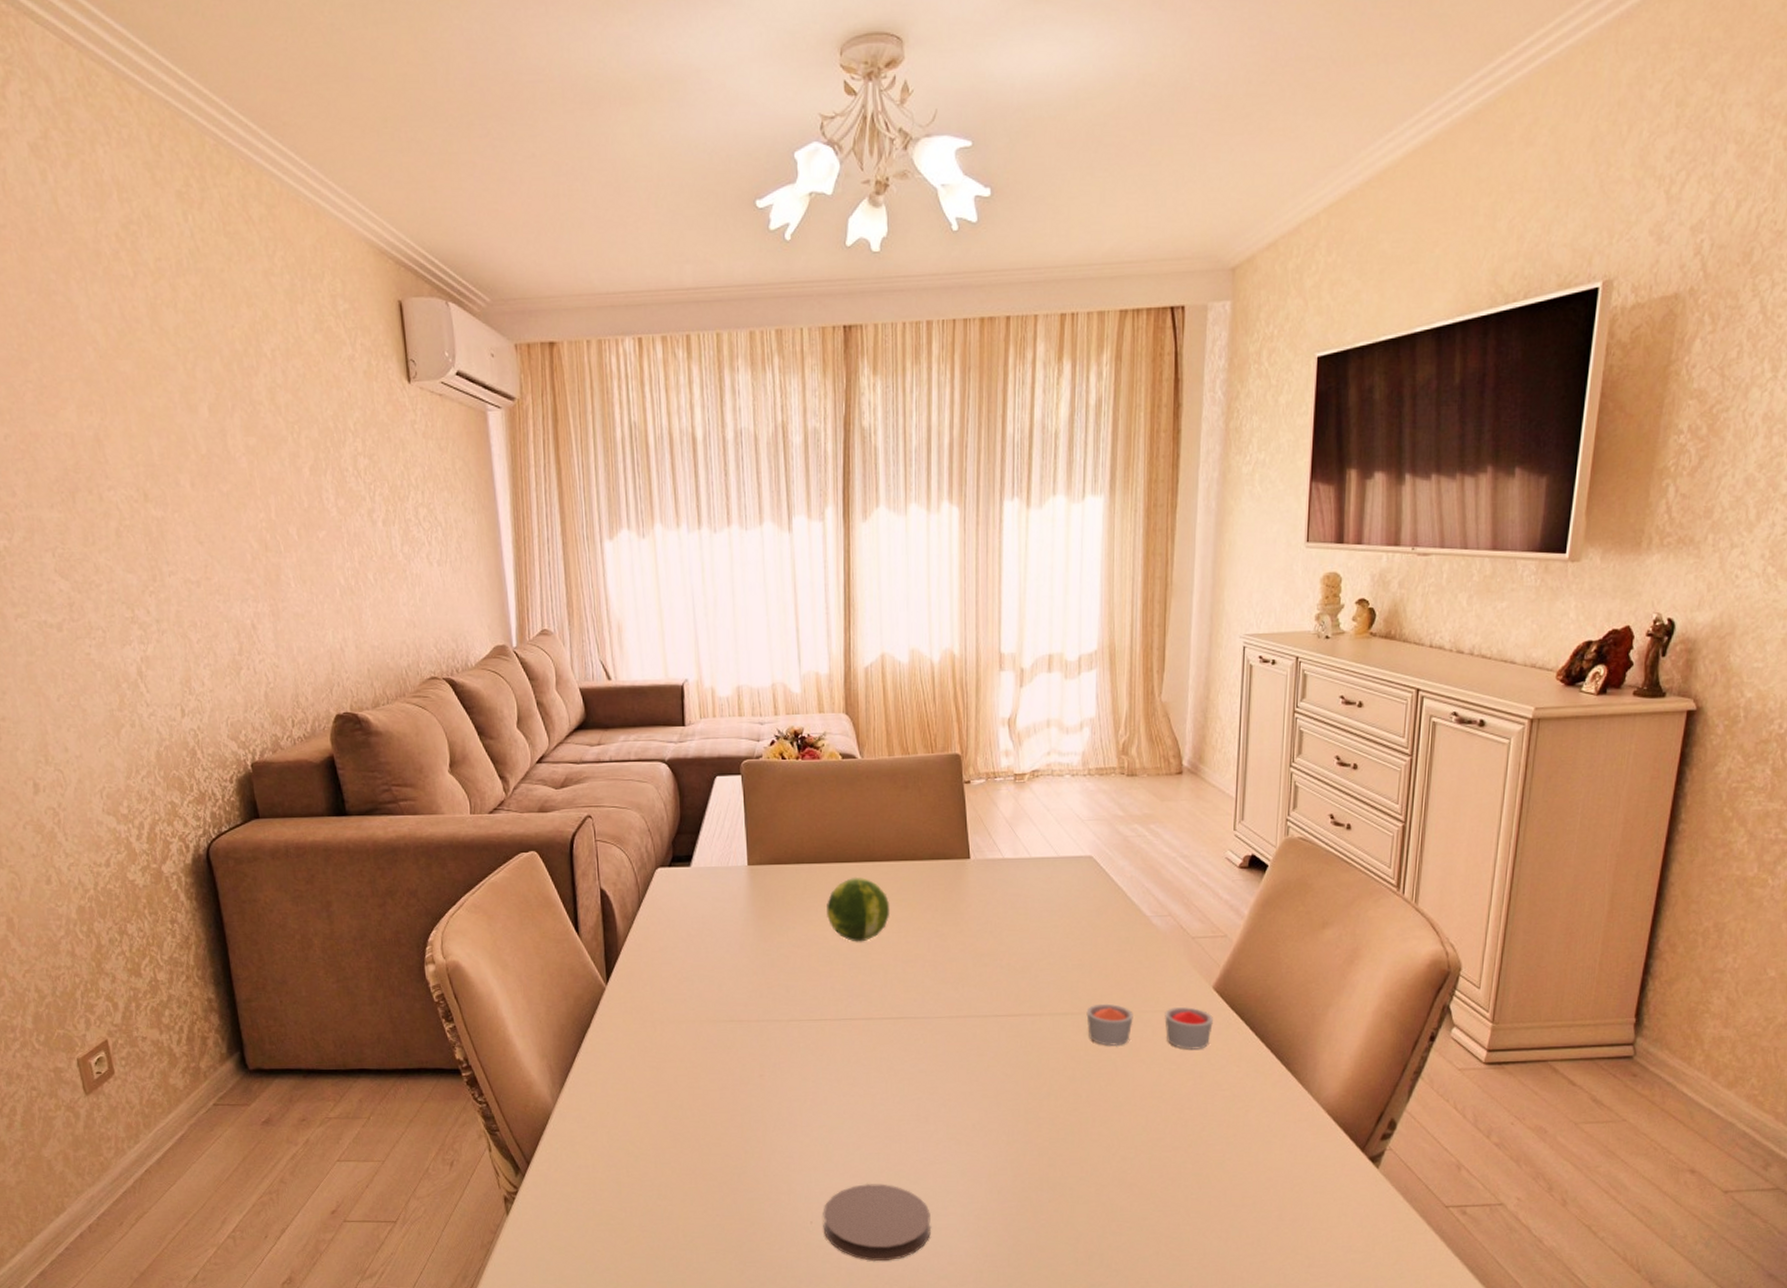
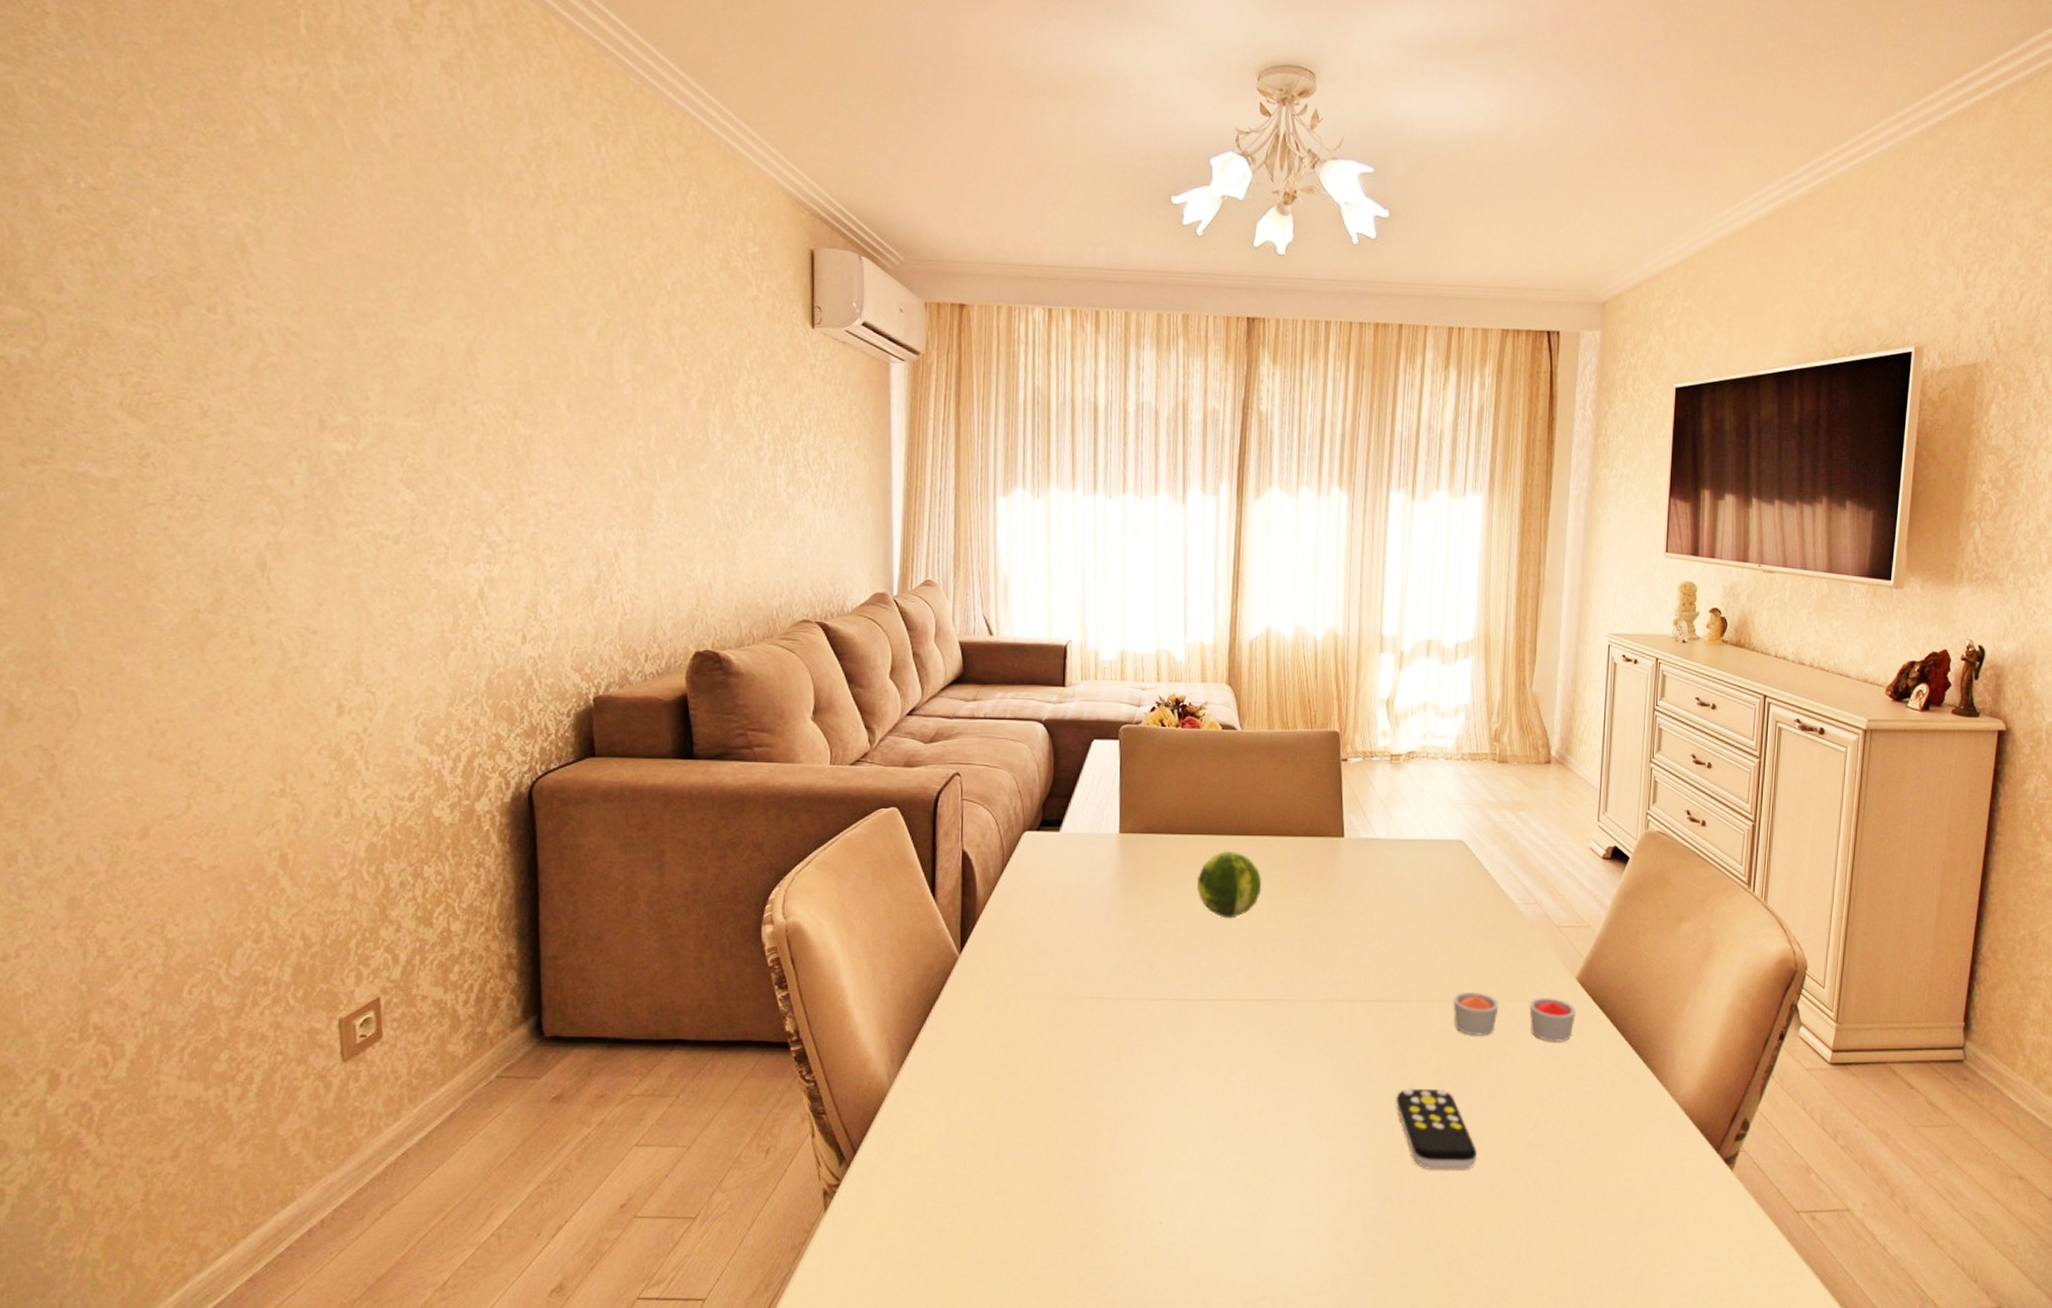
coaster: present [823,1184,932,1262] -> none [1173,1180,1288,1268]
remote control: none [1031,1096,1115,1172] -> present [1395,1088,1478,1170]

